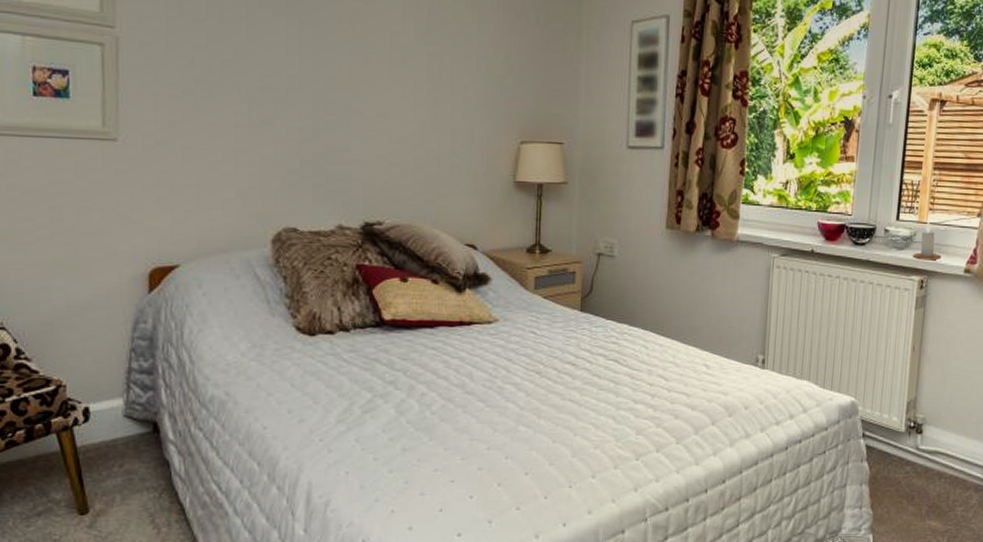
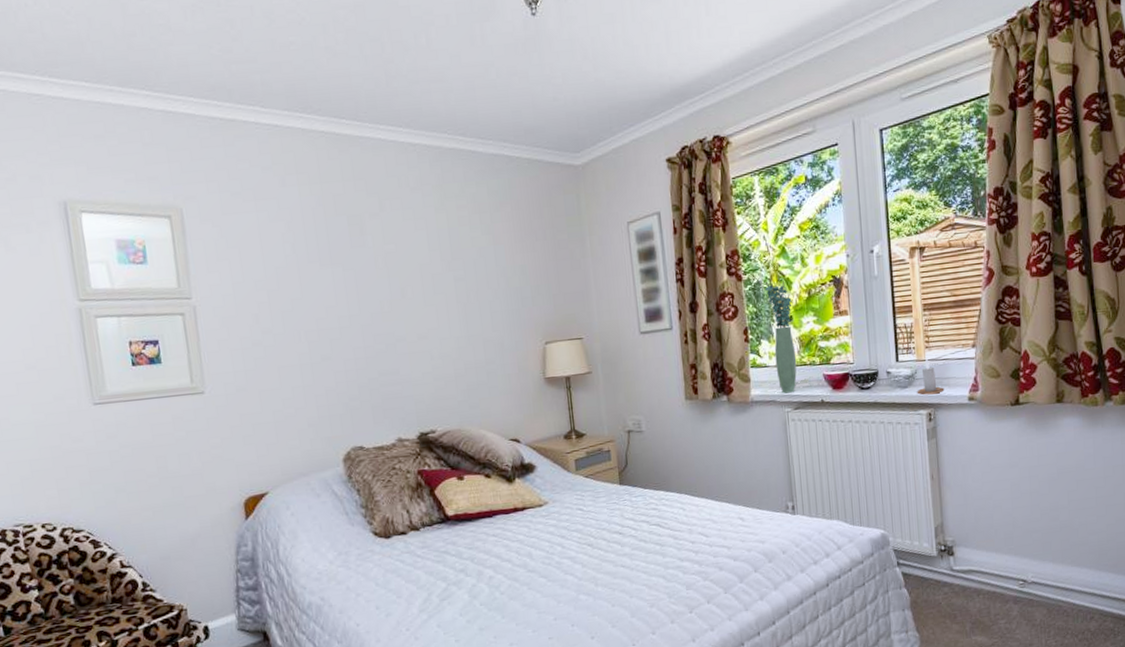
vase: none [768,111,797,237] -> present [765,281,797,394]

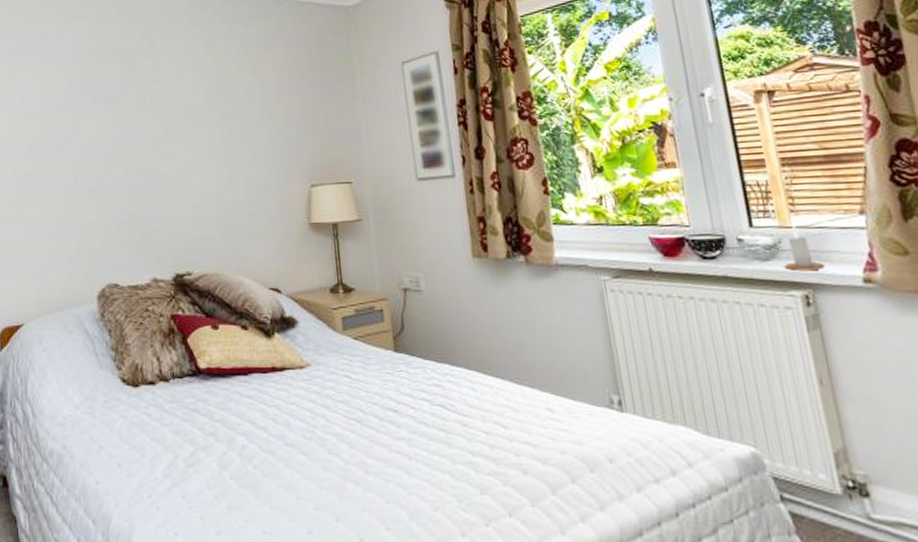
vase: present [765,281,797,394] -> none [567,126,614,258]

